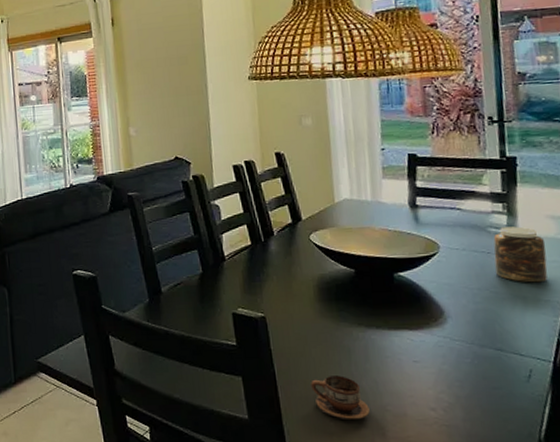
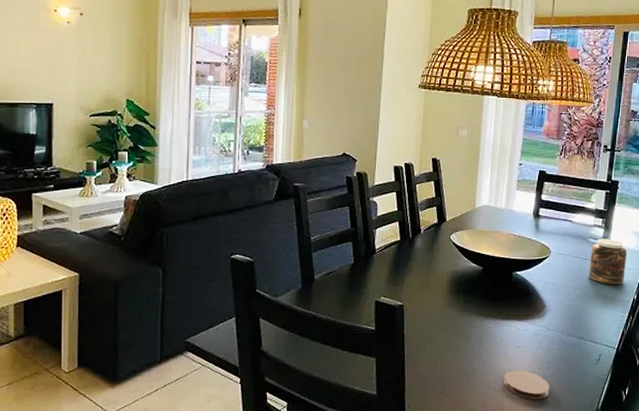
cup: present [311,375,370,419] -> none [433,358,477,394]
coaster: none [403,390,468,427] -> present [504,370,550,400]

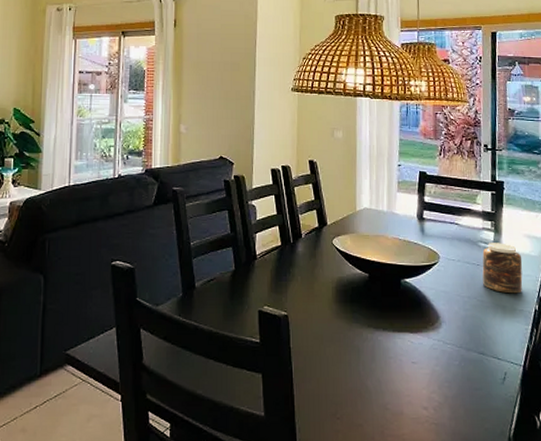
coaster: present [504,370,550,400] -> none [402,390,454,425]

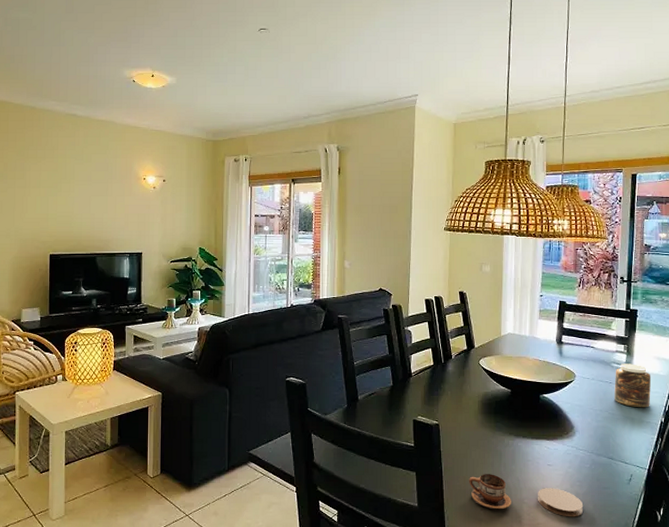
cup: none [323,375,372,417] -> present [469,474,511,509]
coaster: none [402,390,454,425] -> present [538,488,584,517]

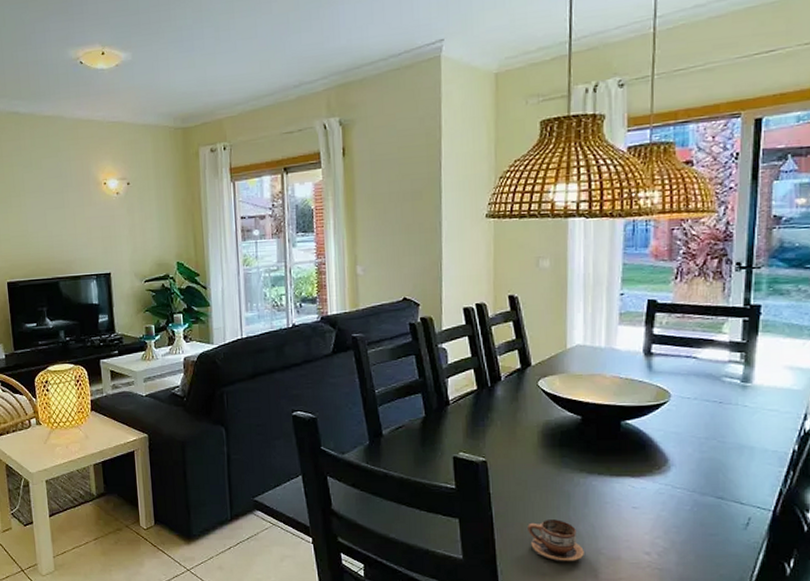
coaster: present [538,488,584,517] -> none [619,535,682,571]
jar: present [614,364,652,408] -> none [726,376,780,433]

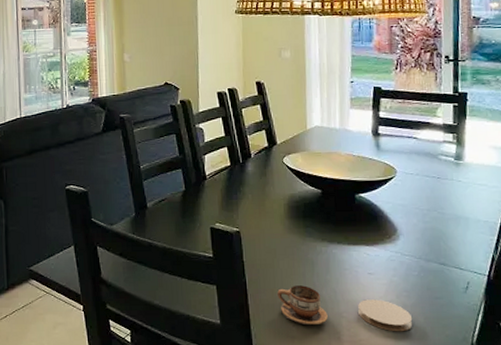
coaster: none [619,535,682,571] -> present [358,299,413,332]

